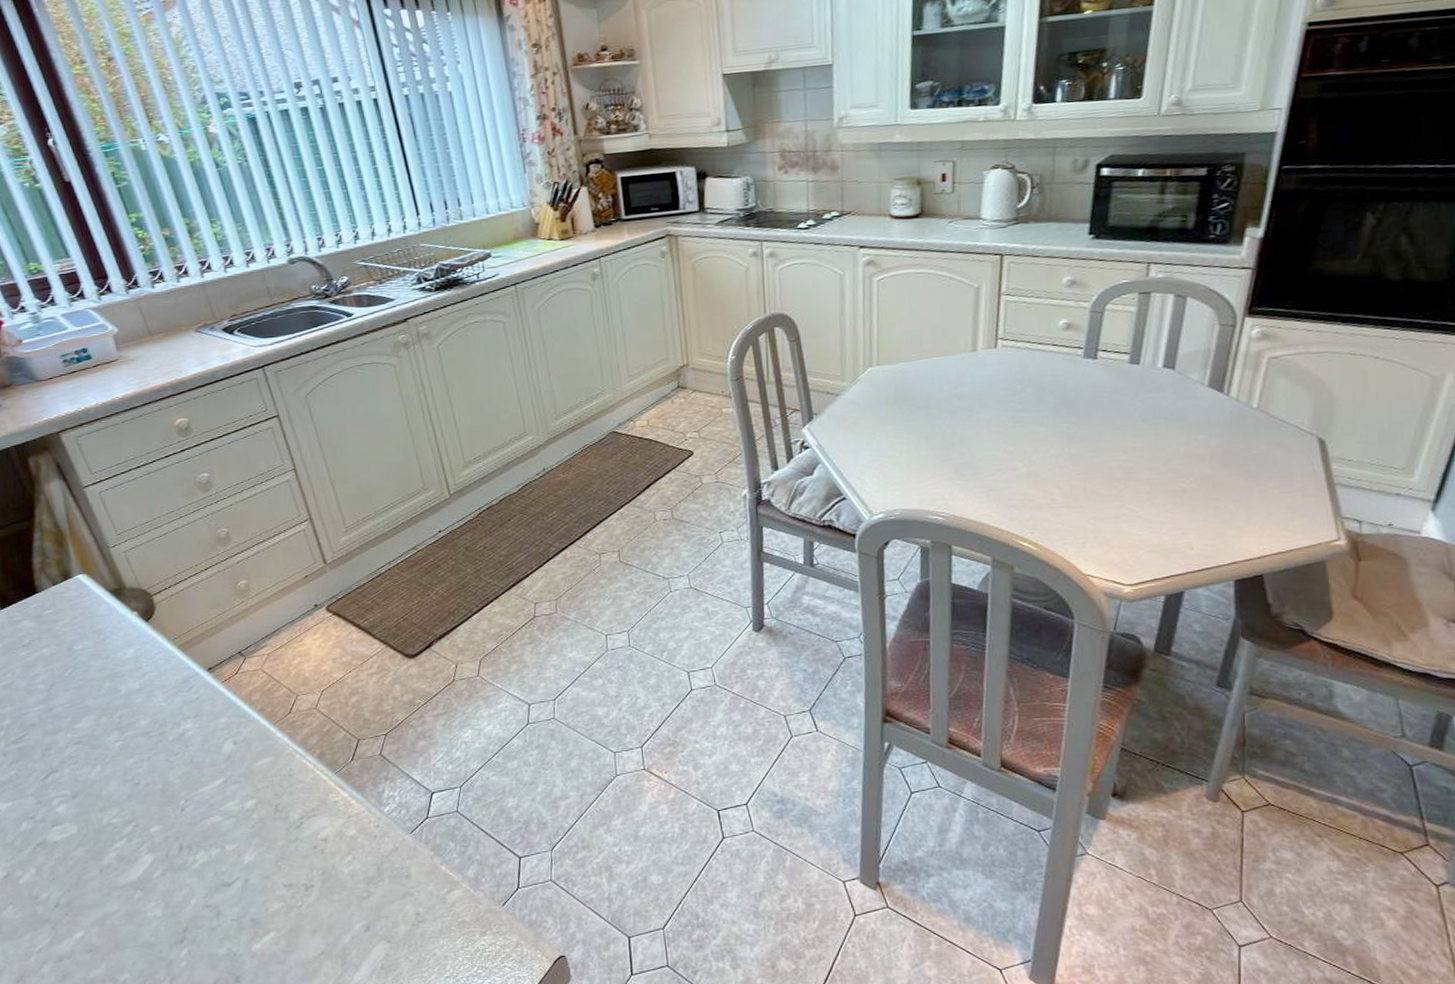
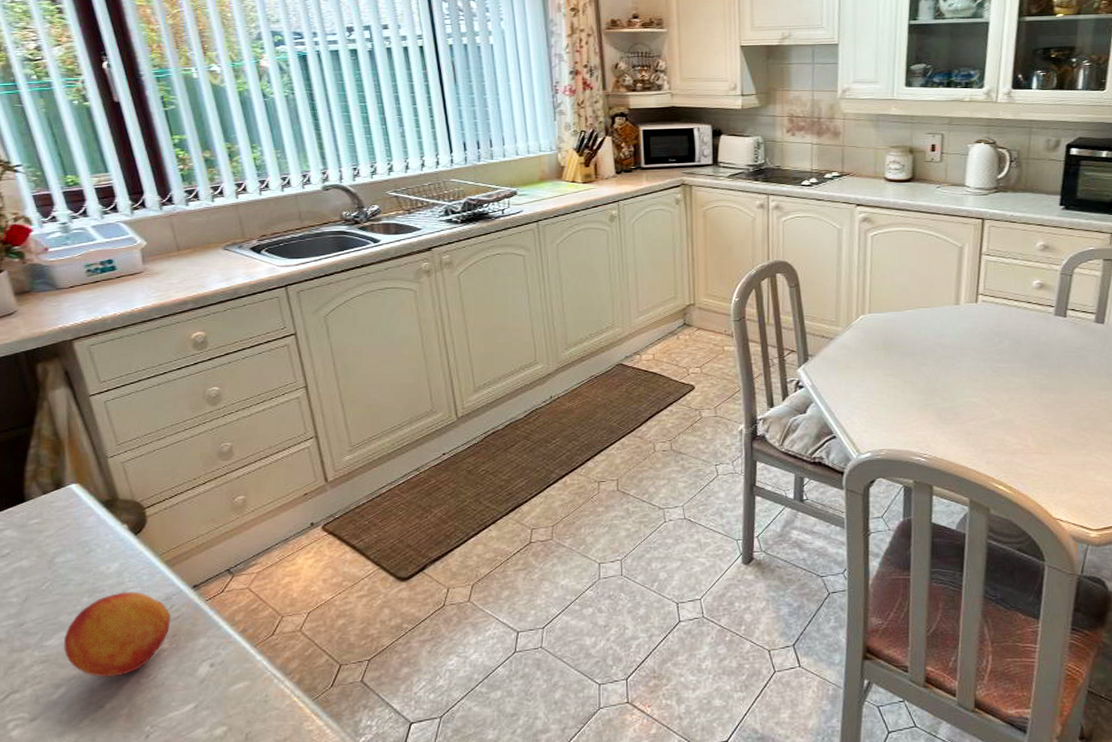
fruit: none [93,675,191,756] -> present [64,591,171,677]

